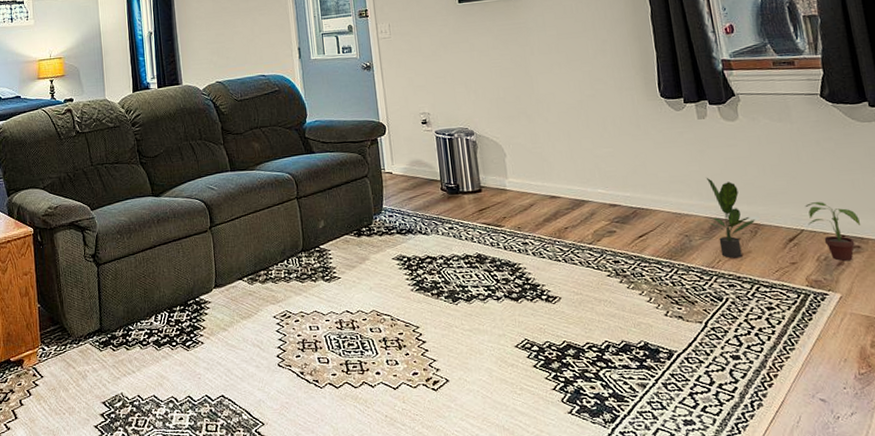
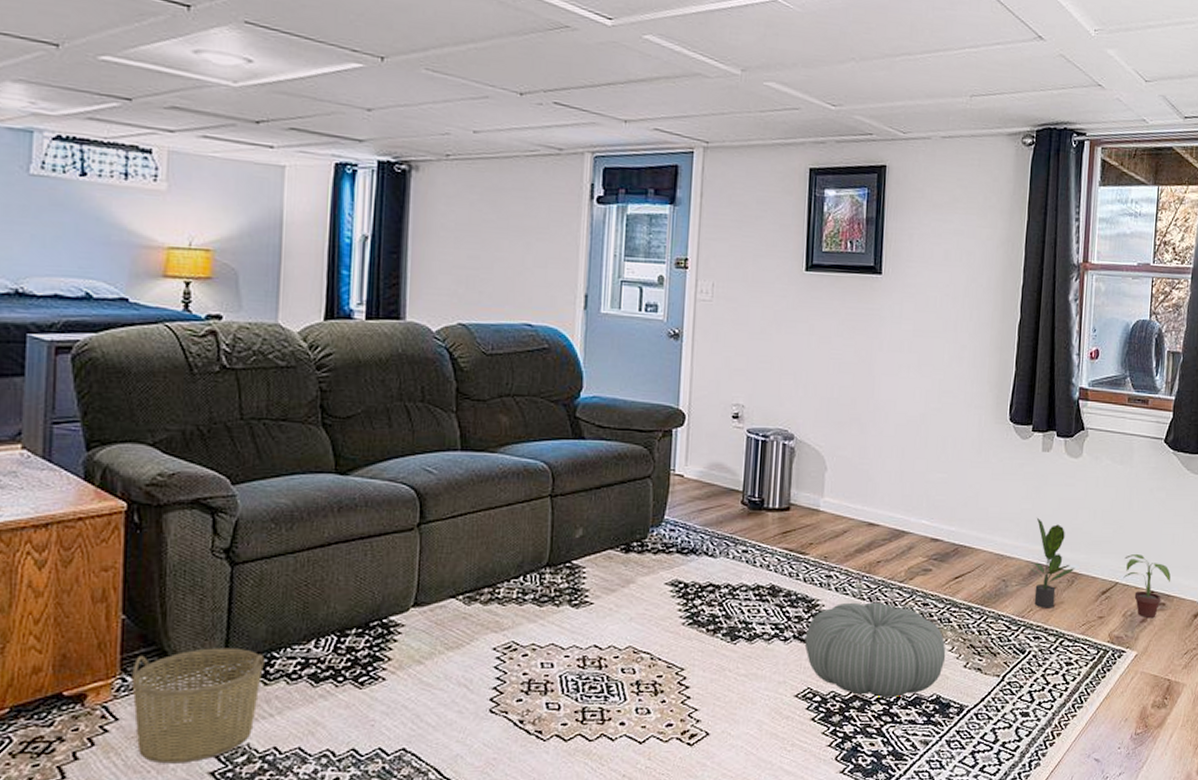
basket: none [47,324,125,408] -> present [131,647,264,764]
pouf: none [514,262,646,345] -> present [804,602,946,697]

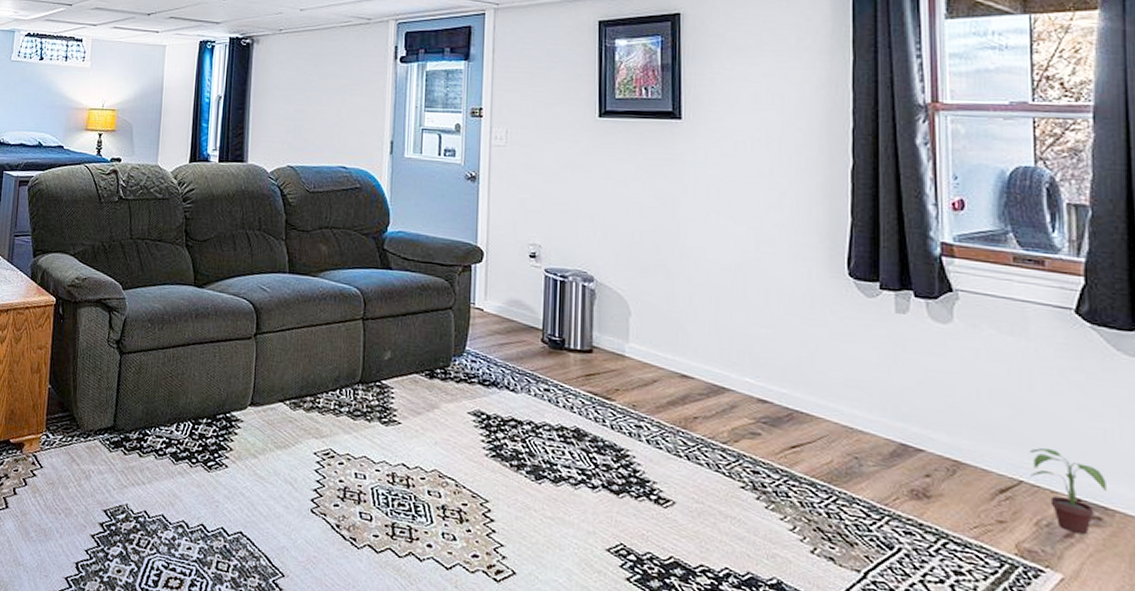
basket: present [131,647,264,764] -> none [52,418,140,512]
pouf: present [804,602,946,697] -> none [615,457,786,574]
potted plant: present [1028,517,1074,608] -> none [889,388,955,500]

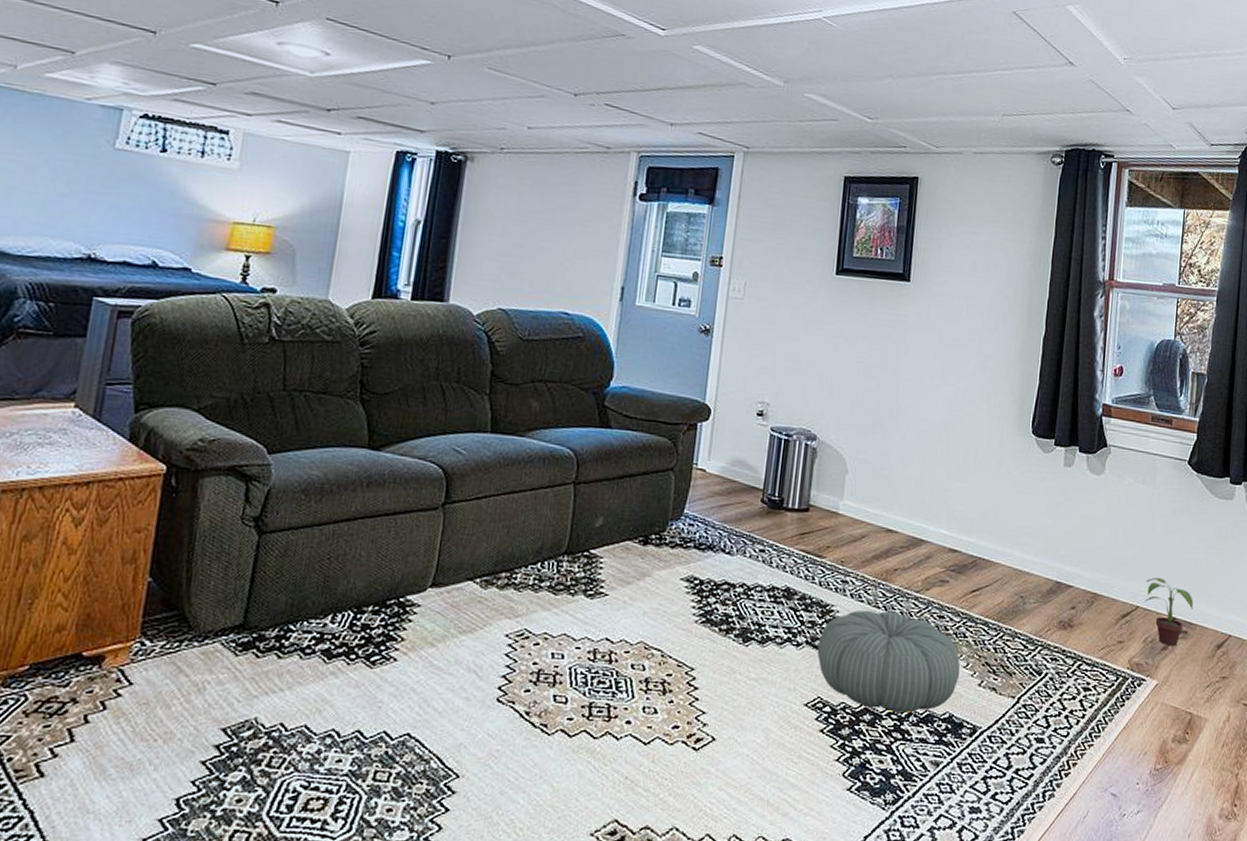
pouf: none [615,457,786,574] -> present [817,610,961,713]

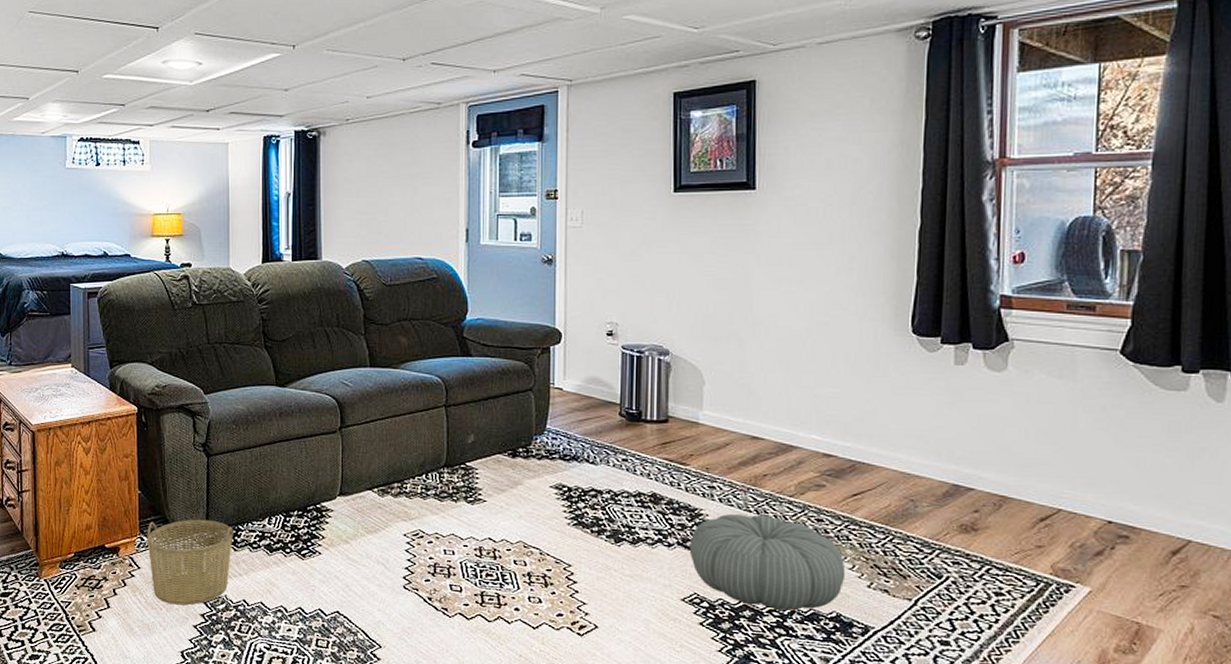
basket: none [147,616,281,734] -> present [147,519,233,605]
potted plant: present [1144,578,1193,647] -> none [1068,479,1136,552]

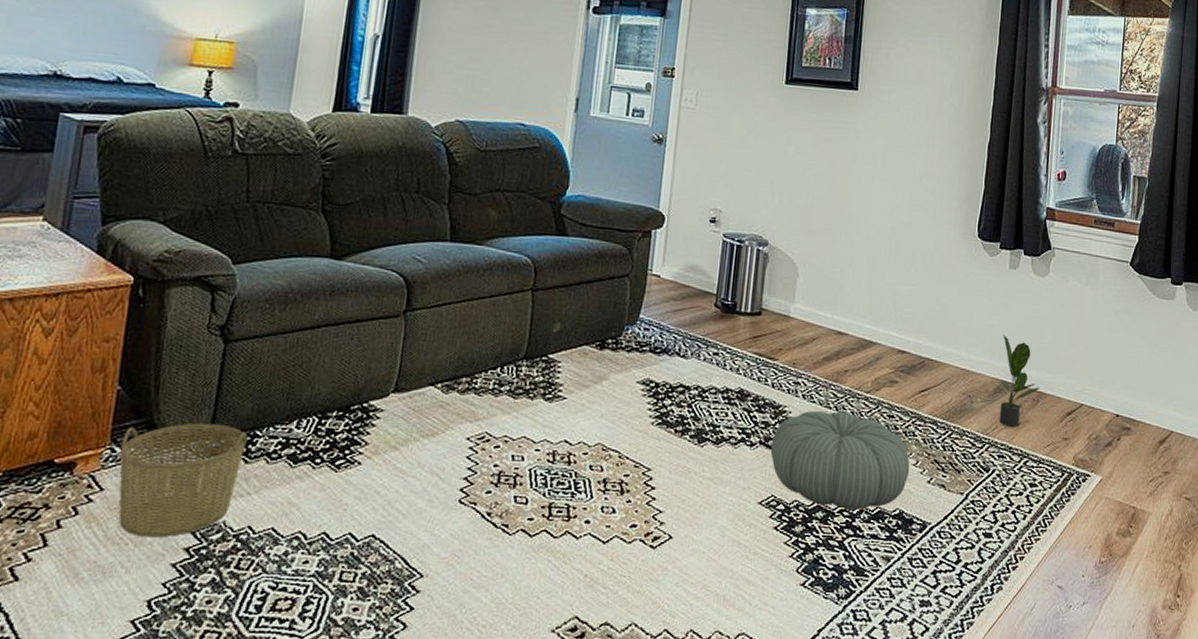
potted plant: none [942,435,1001,533] -> present [994,334,1039,427]

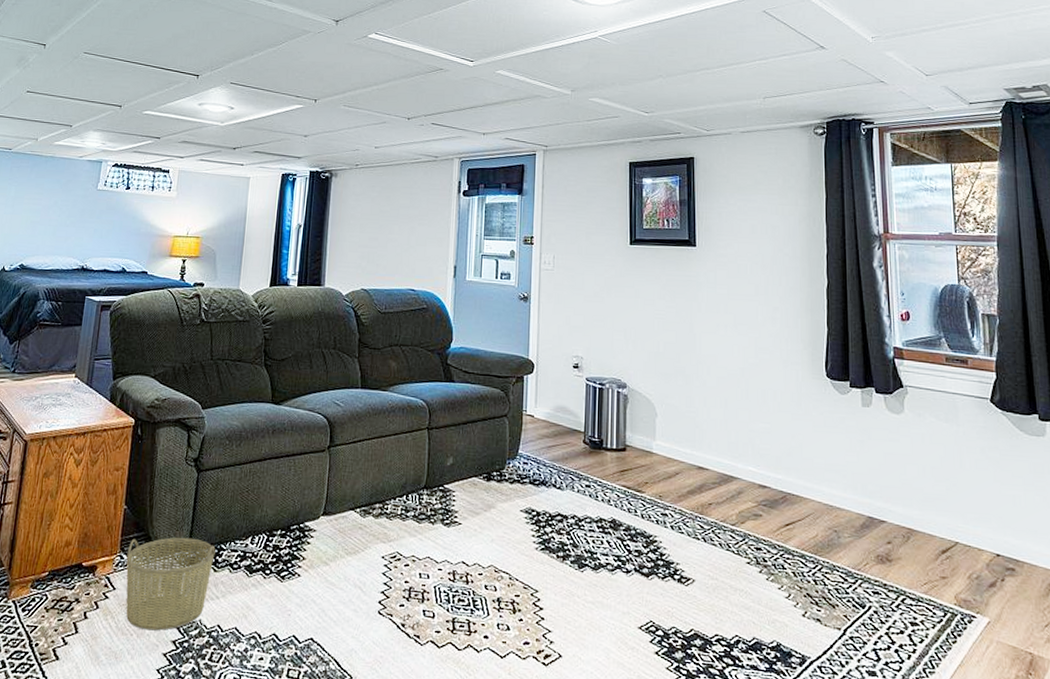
pouf: present [770,411,910,510] -> none [645,541,783,640]
potted plant: present [994,334,1039,427] -> none [860,470,908,564]

